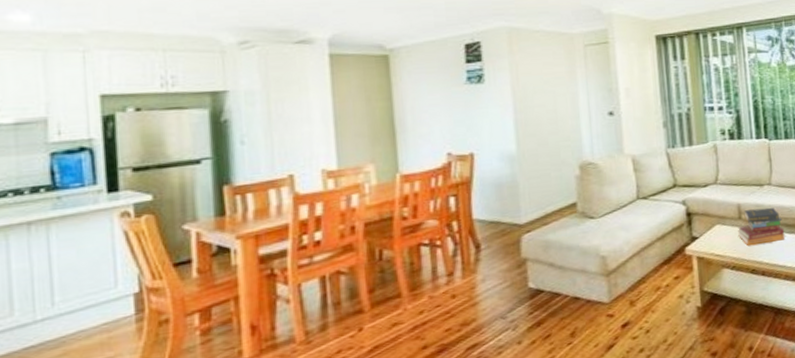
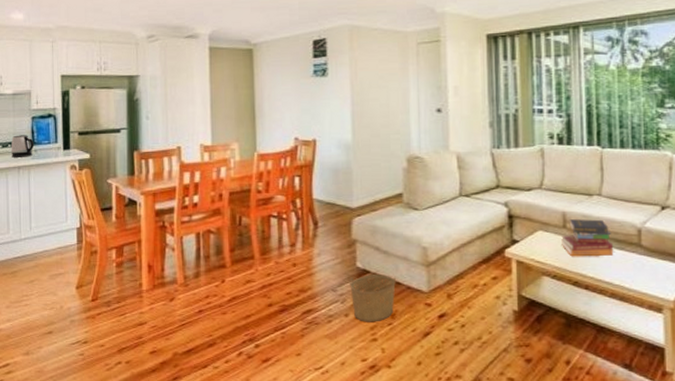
kettle: none [13,177,56,211] -> present [11,135,35,158]
basket: none [521,291,574,347] -> present [350,274,396,322]

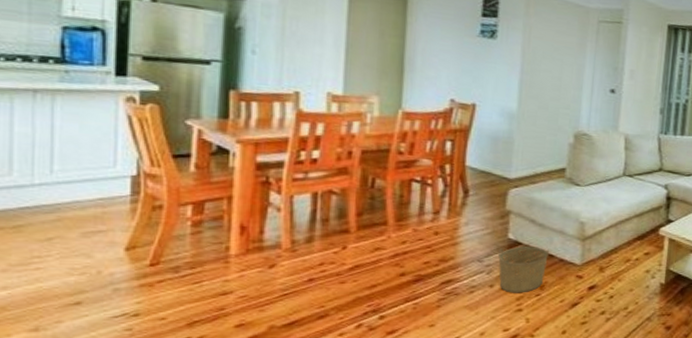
kettle: present [11,135,35,158] -> none [22,47,65,78]

